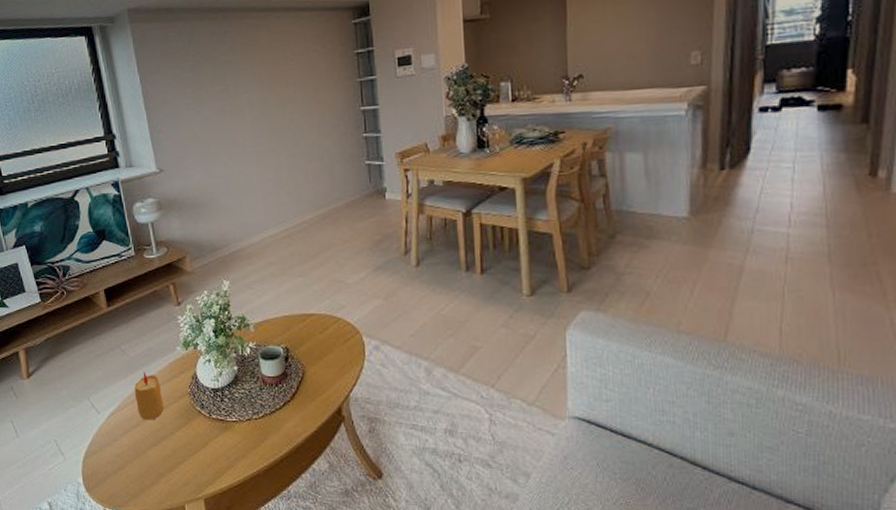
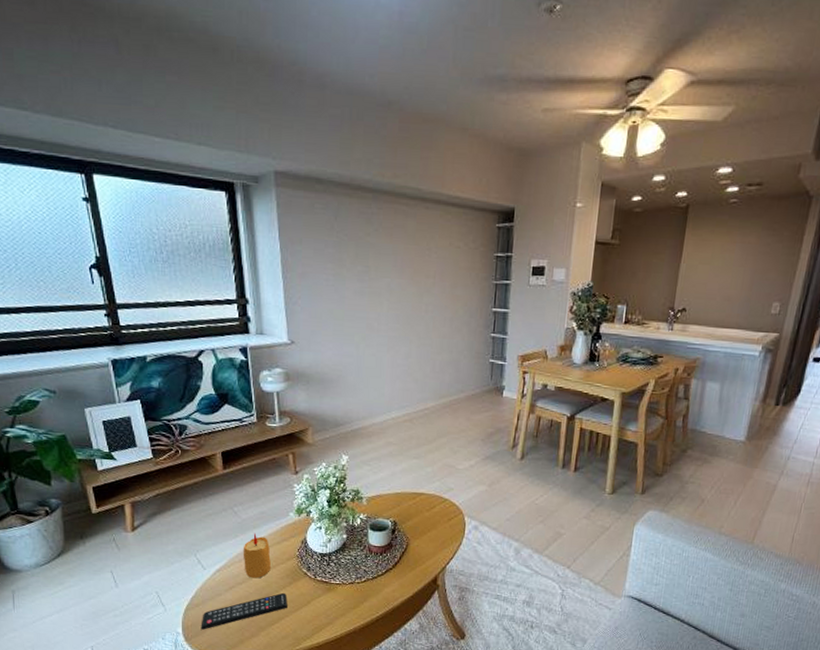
remote control: none [100,434,185,479] -> present [201,592,288,630]

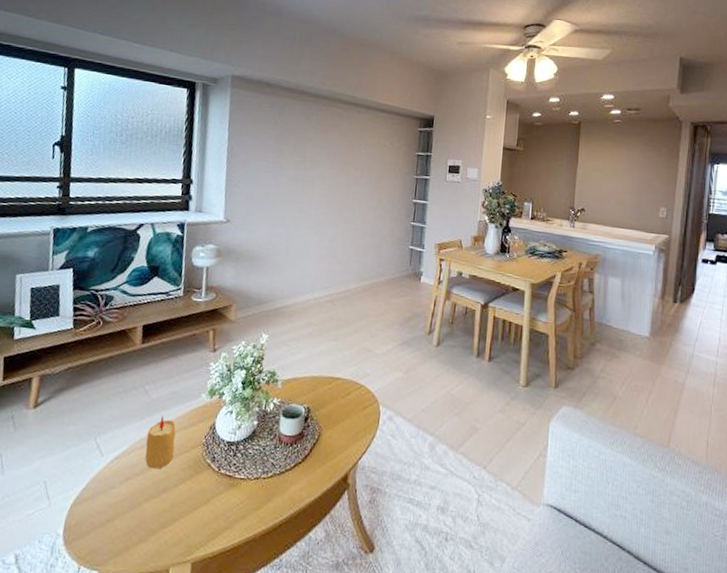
remote control: present [201,592,288,630] -> none [84,487,186,532]

